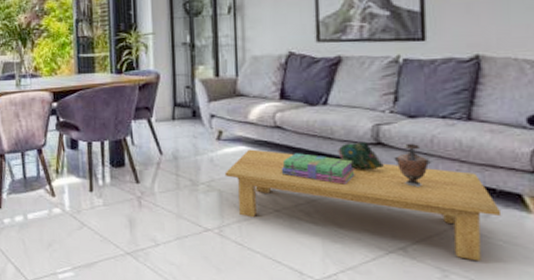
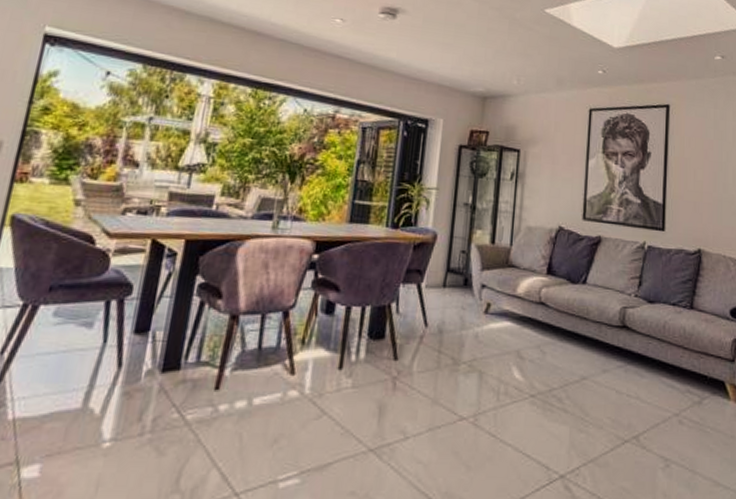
coffee table: present [224,149,502,262] -> none [487,325,710,449]
stack of books: present [281,153,355,185] -> none [540,332,604,368]
decorative bowl: present [338,141,384,170] -> none [591,324,627,354]
vase: present [394,143,431,187] -> none [635,327,662,373]

